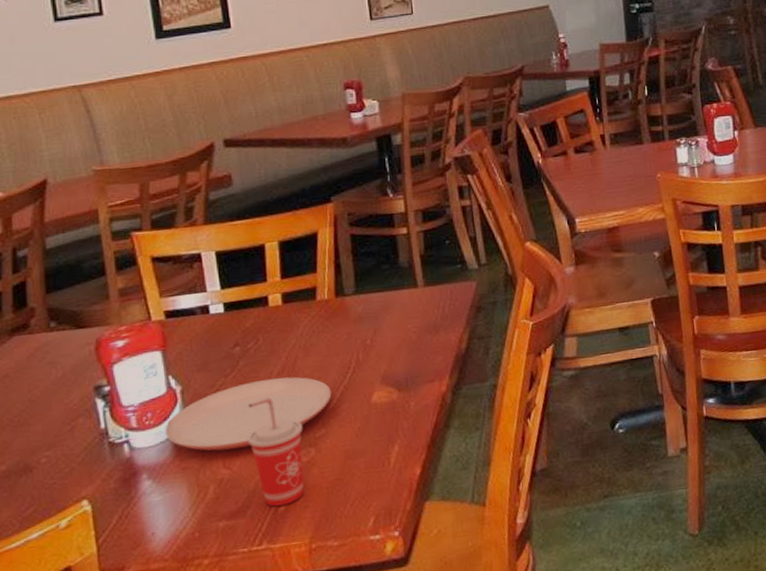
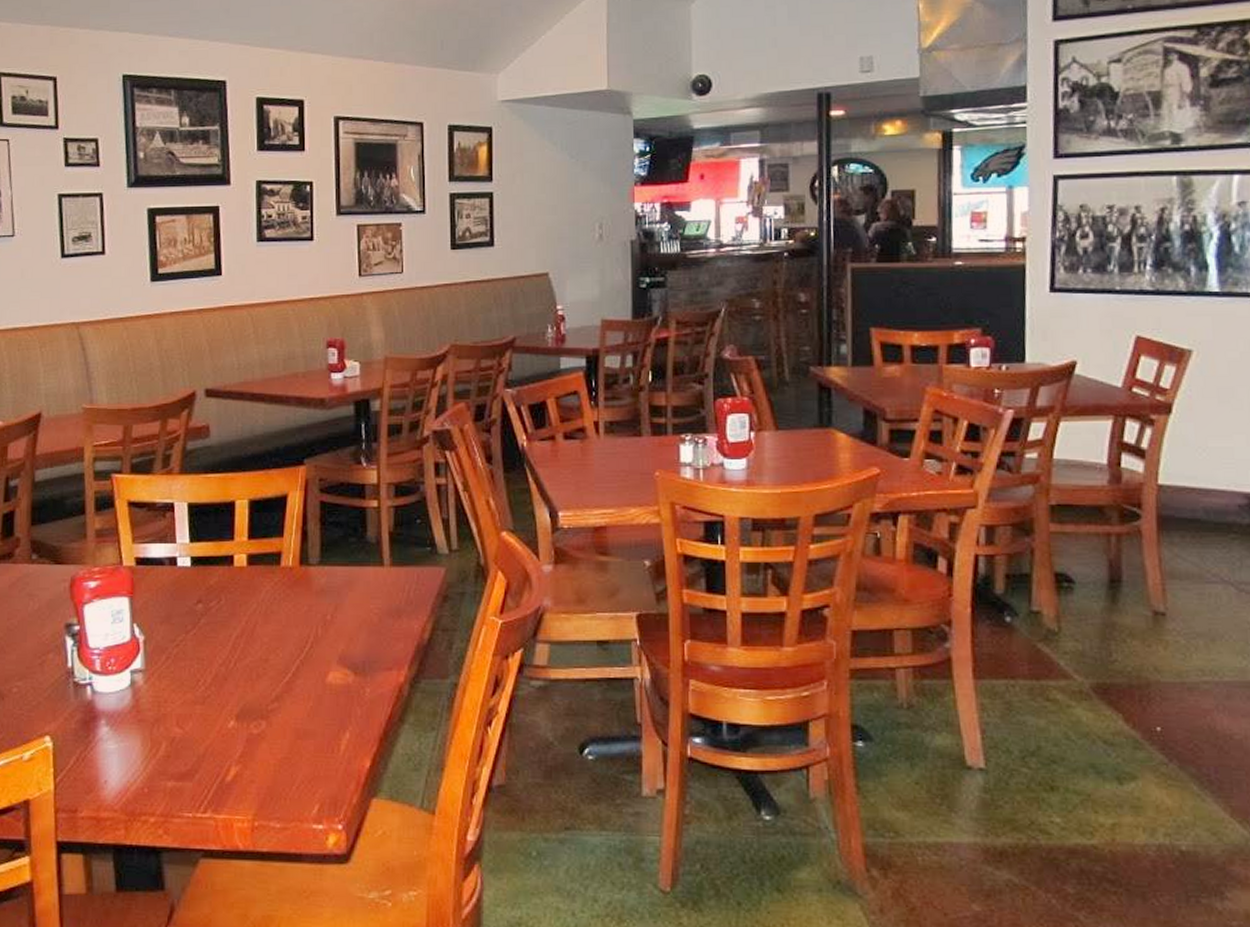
plate: present [165,377,332,452] -> none [125,641,287,710]
beverage cup: present [248,397,304,507] -> none [202,661,257,776]

